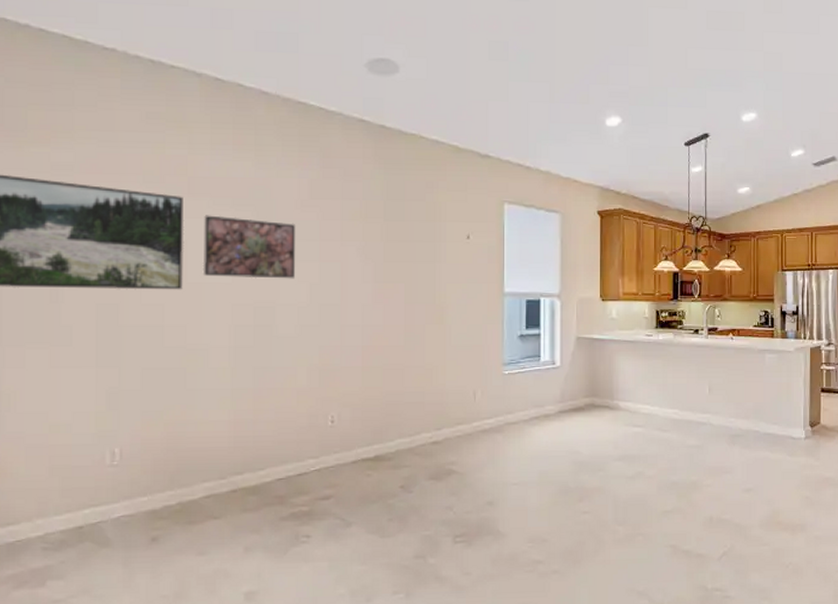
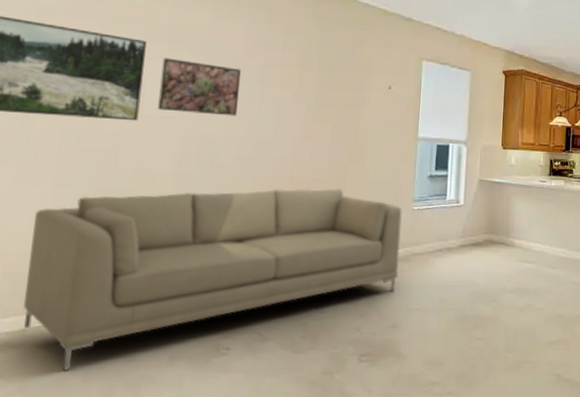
sofa: none [76,354,492,568] -> present [23,188,402,370]

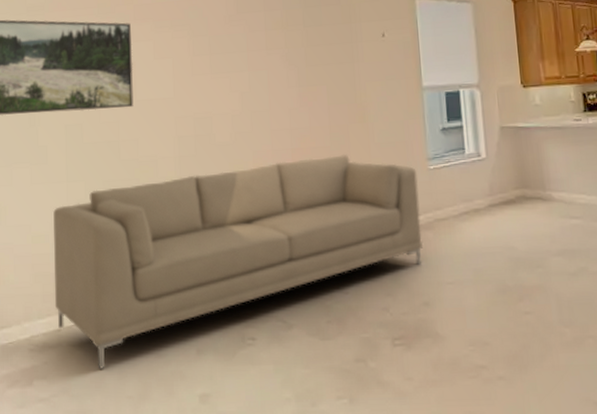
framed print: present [157,57,241,116] -> none [148,37,227,93]

